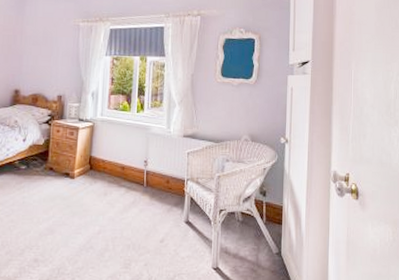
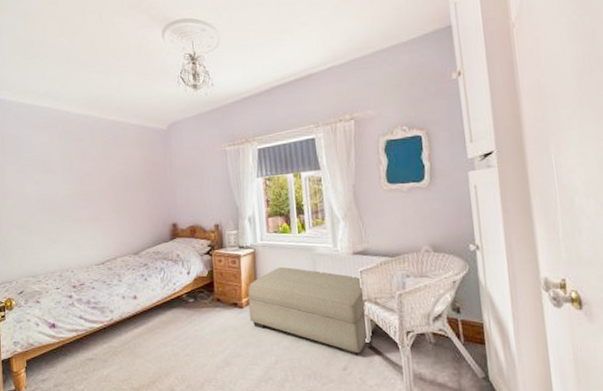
ottoman: none [79,143,196,230] -> present [248,267,377,357]

